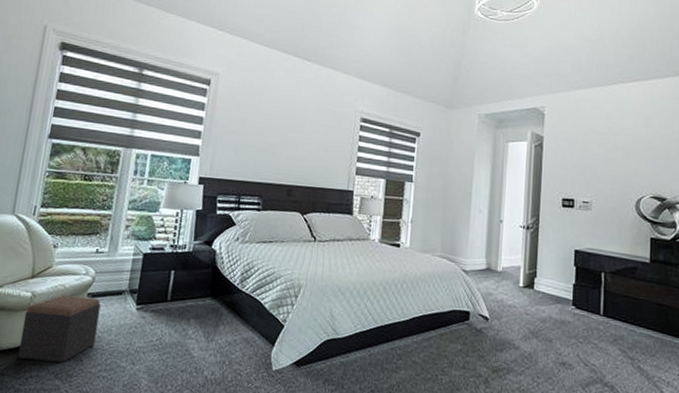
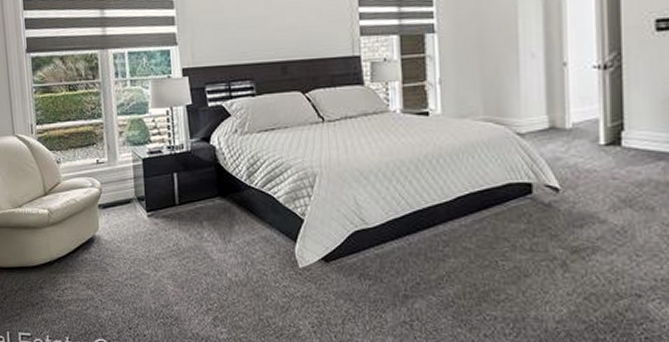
footstool: present [17,295,101,363] -> none [47,209,116,274]

